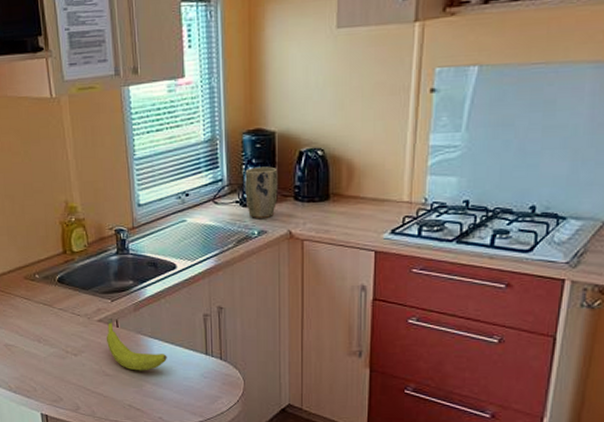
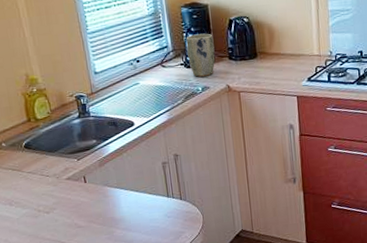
fruit: present [106,319,167,371] -> none [75,176,134,220]

